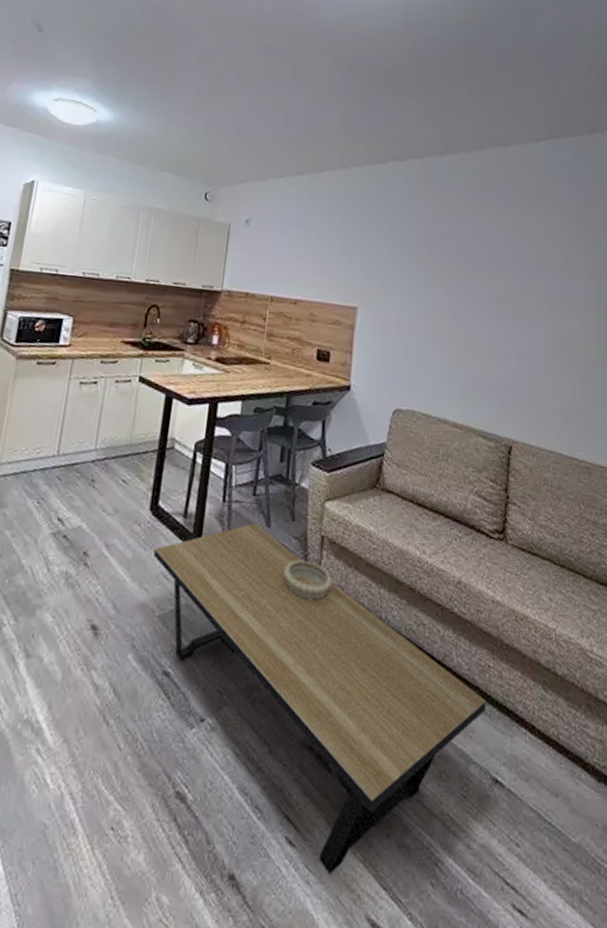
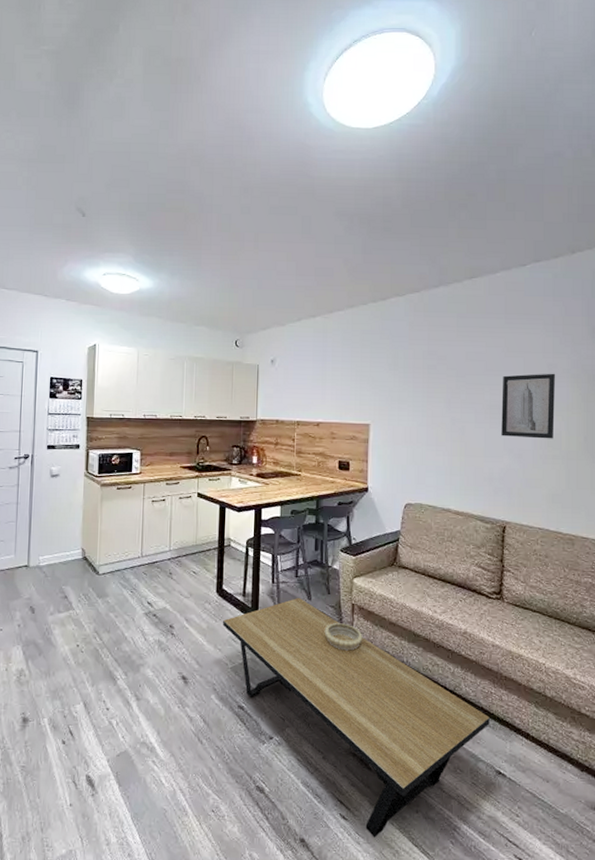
wall art: none [509,263,571,343] -> present [501,373,555,439]

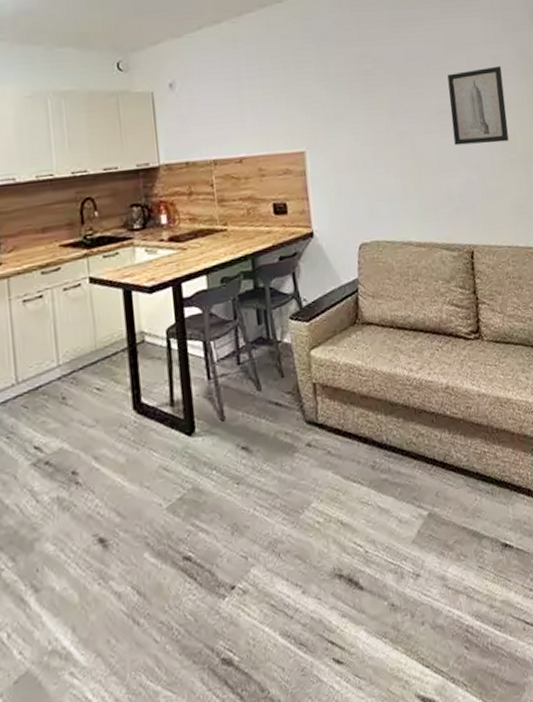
coffee table: present [223,597,490,838] -> none [148,390,488,675]
decorative bowl: present [324,623,363,651] -> none [283,410,332,447]

